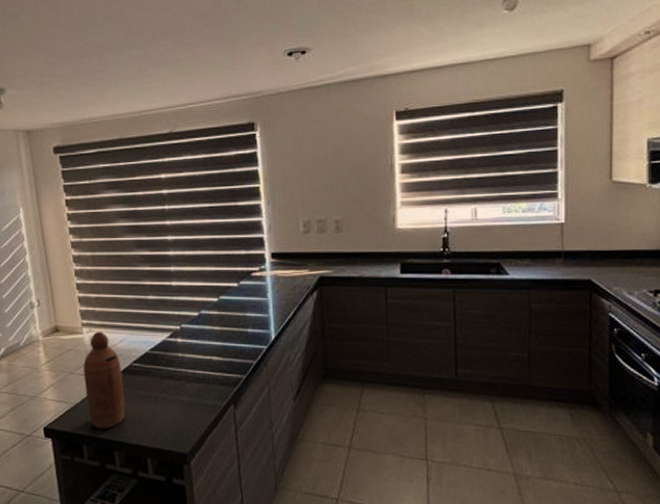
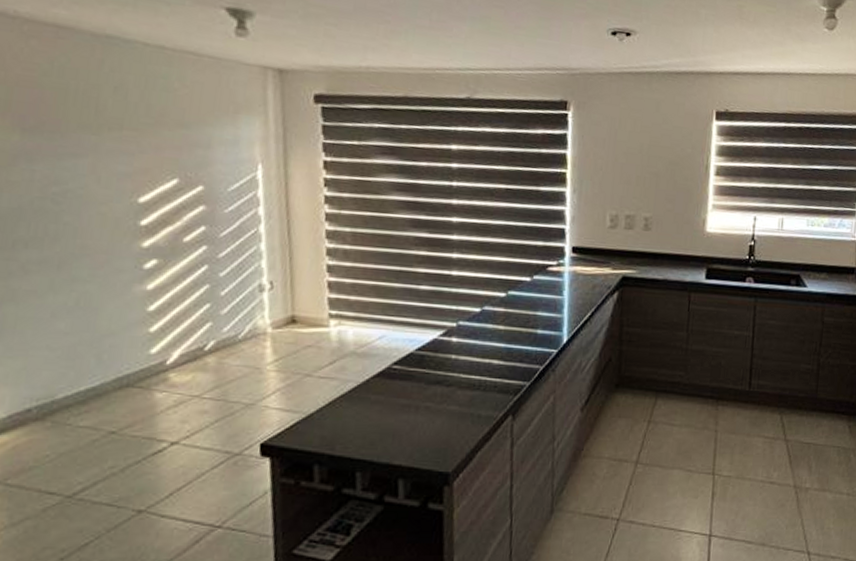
bottle: present [83,331,125,429] -> none [324,324,378,445]

